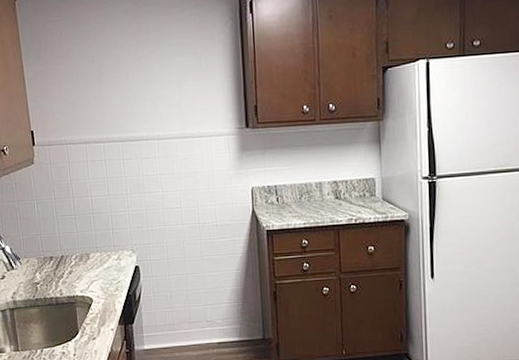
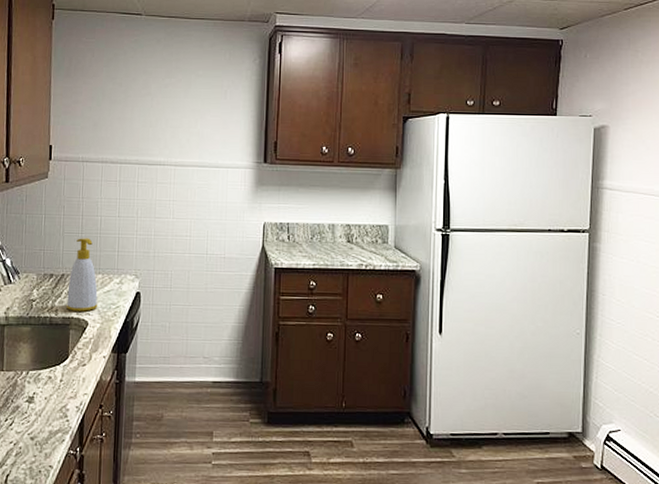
soap bottle: none [68,219,100,290] -> present [66,238,98,312]

